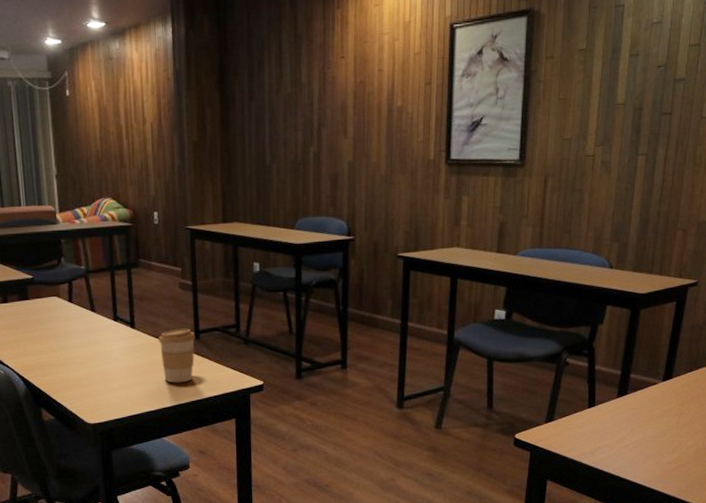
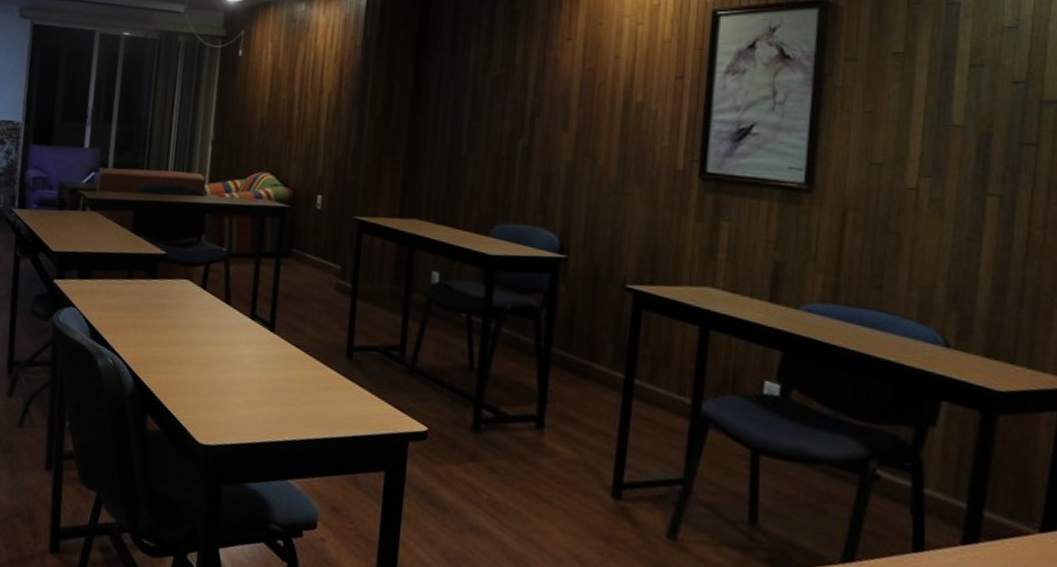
coffee cup: present [158,328,196,383] -> none [300,340,348,412]

